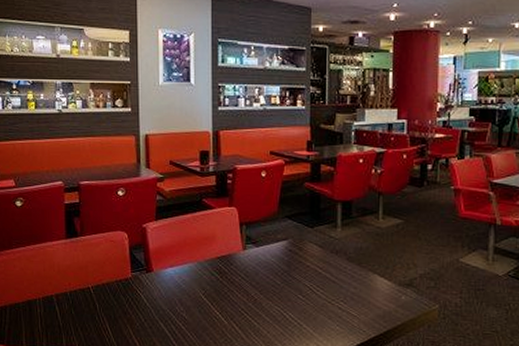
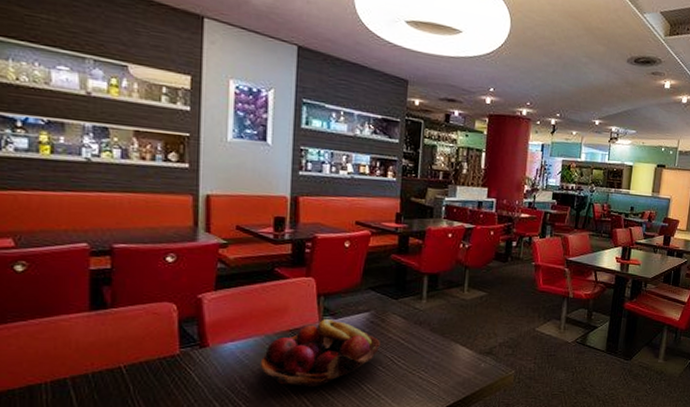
fruit basket: none [194,247,299,313] -> present [259,319,380,388]

